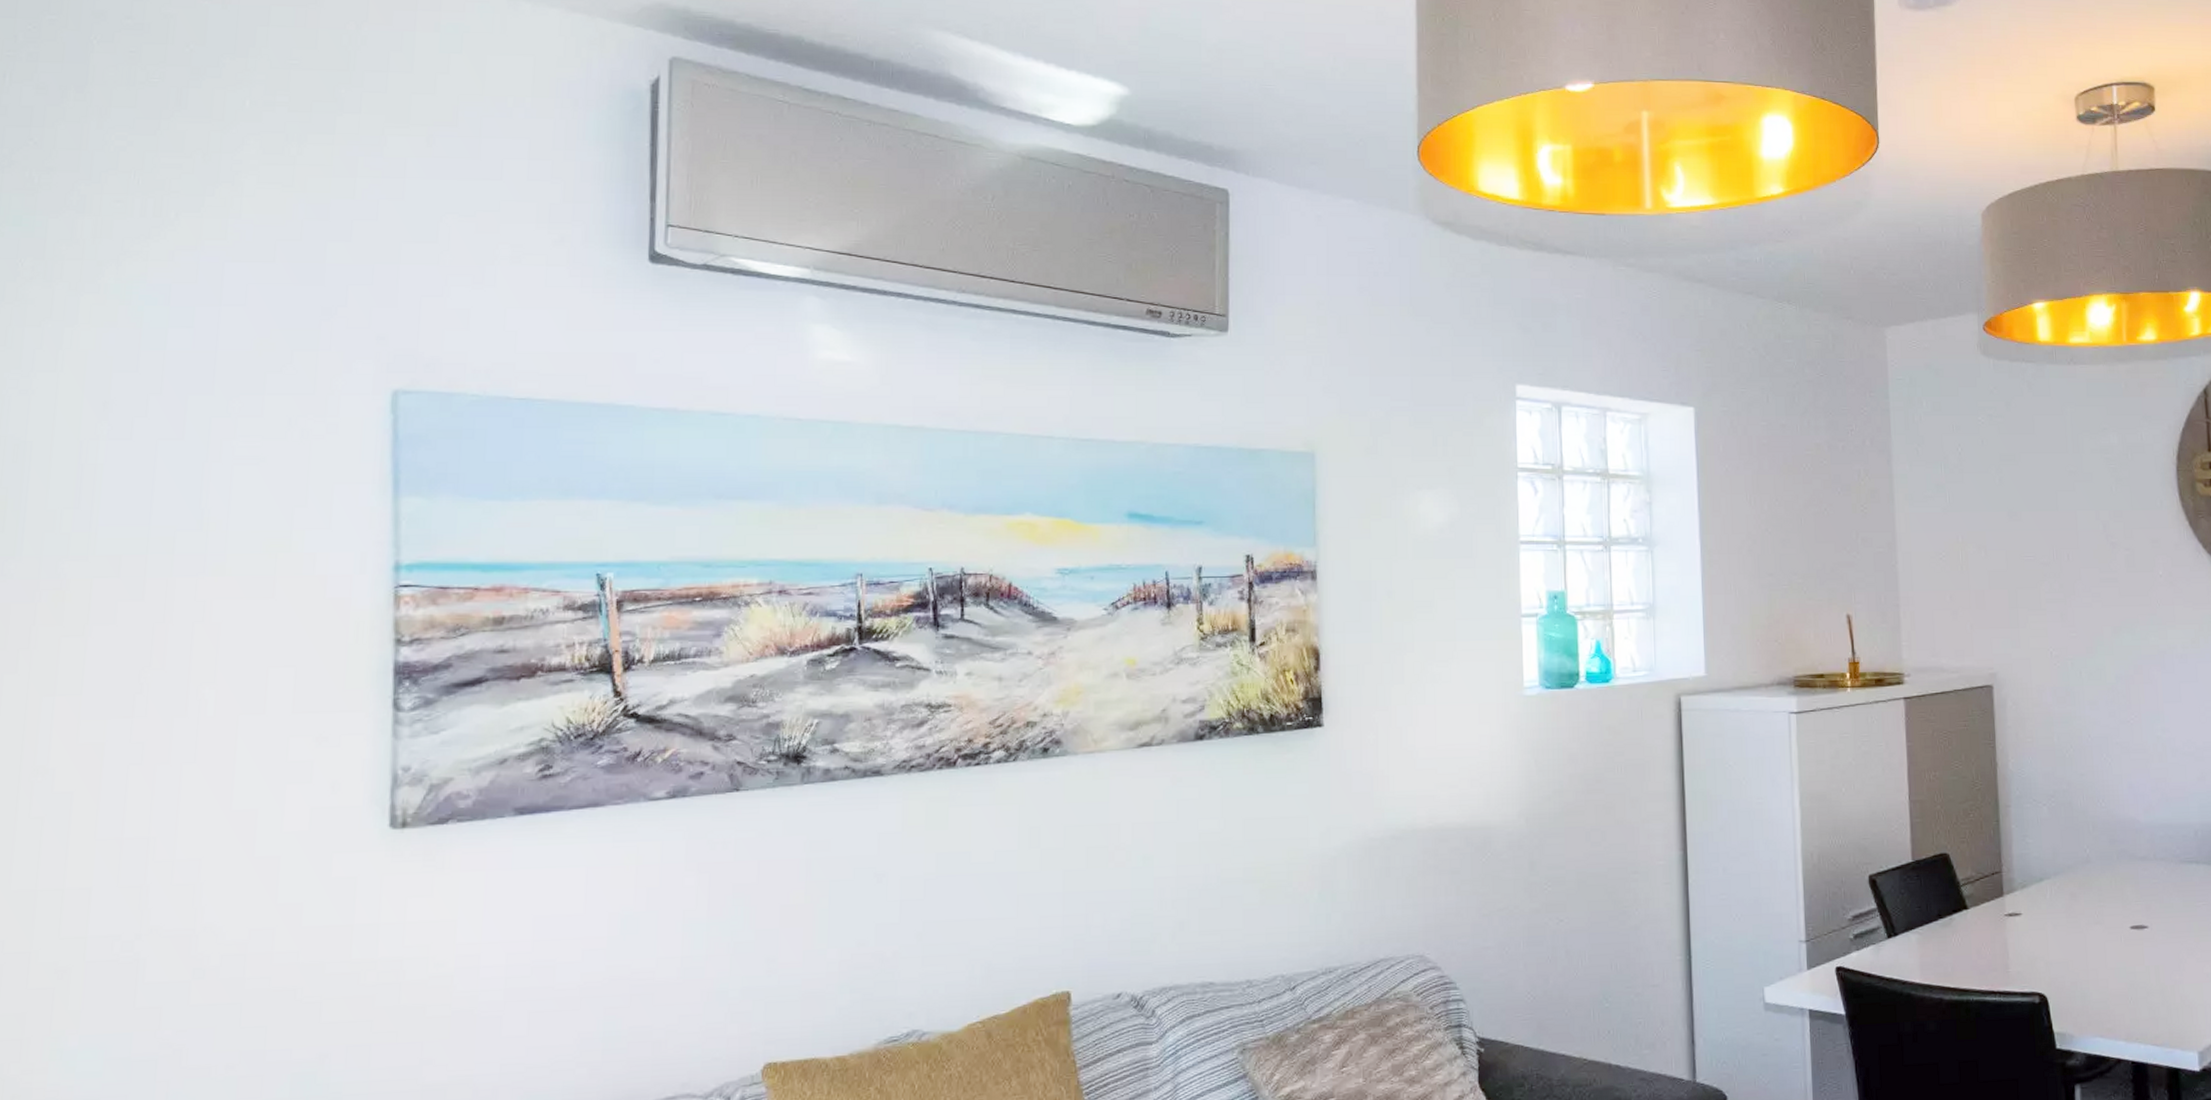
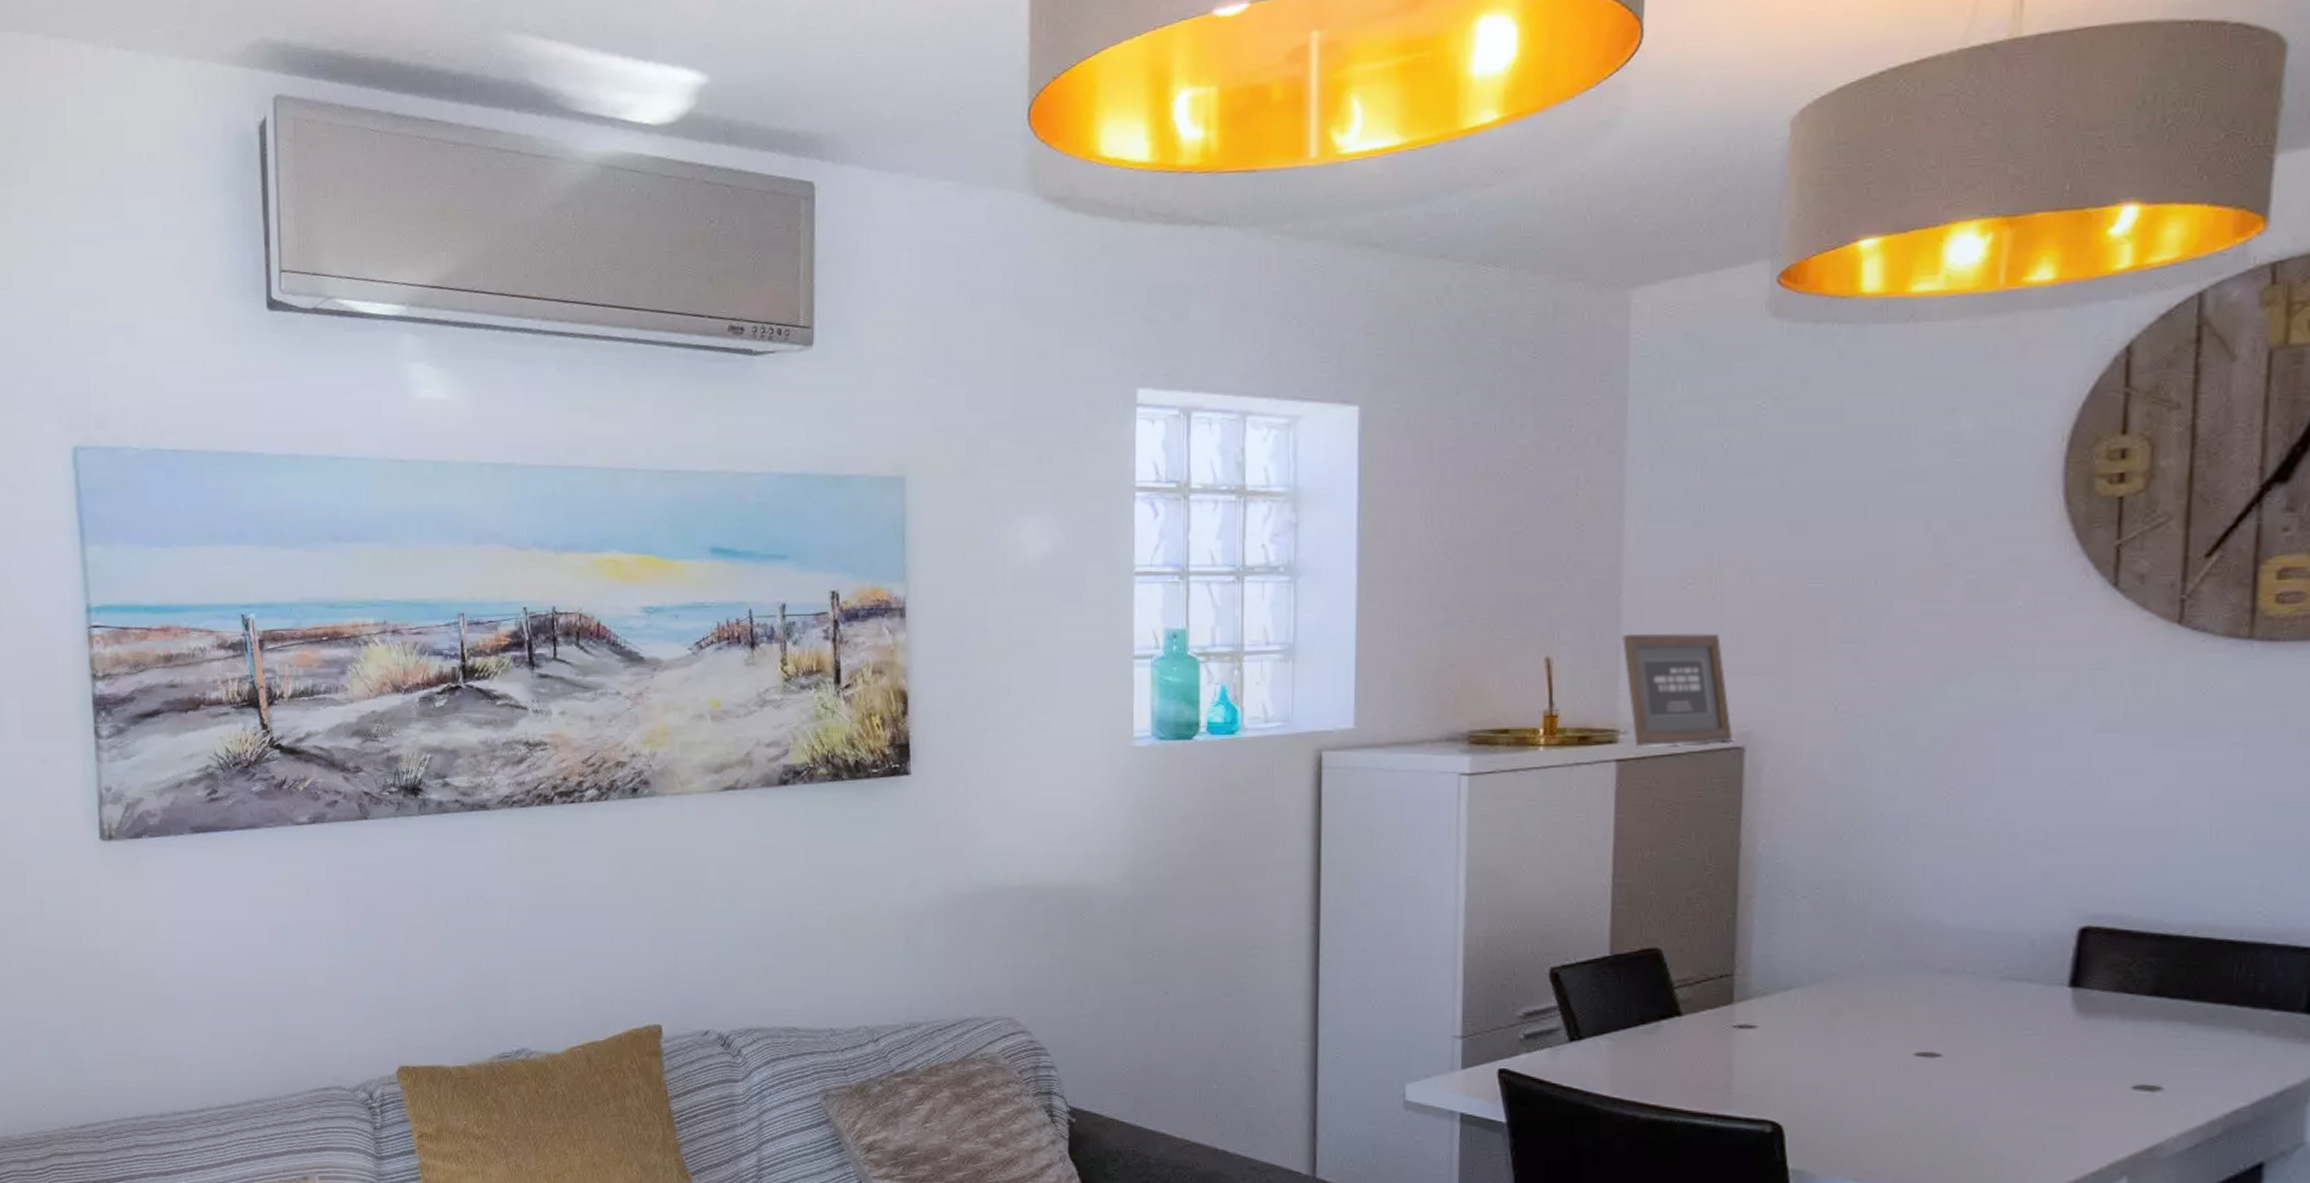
picture frame: none [1901,594,1984,686] -> present [1622,632,1732,746]

